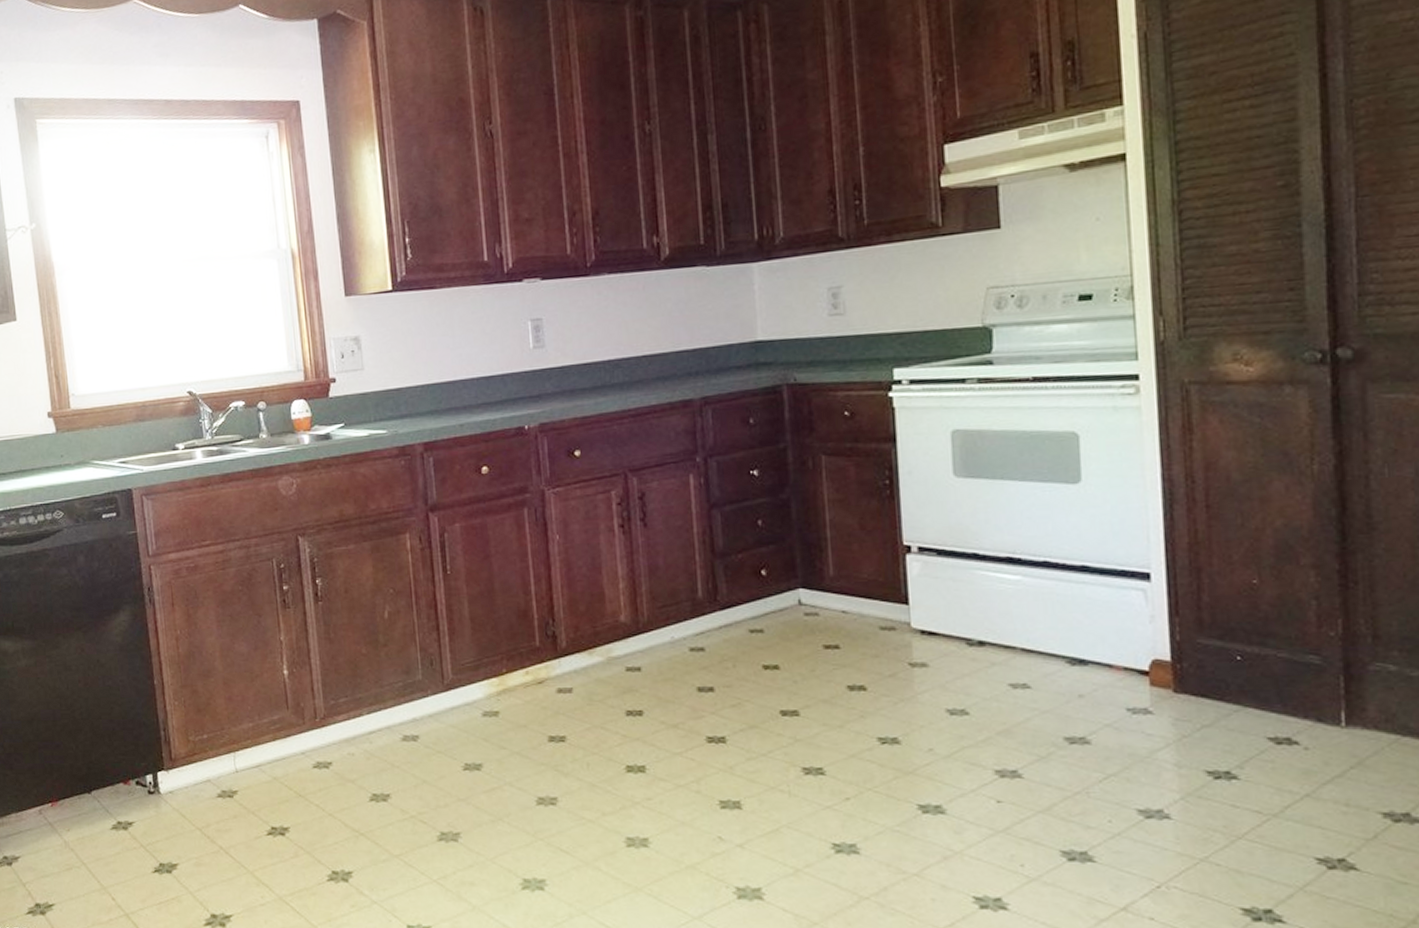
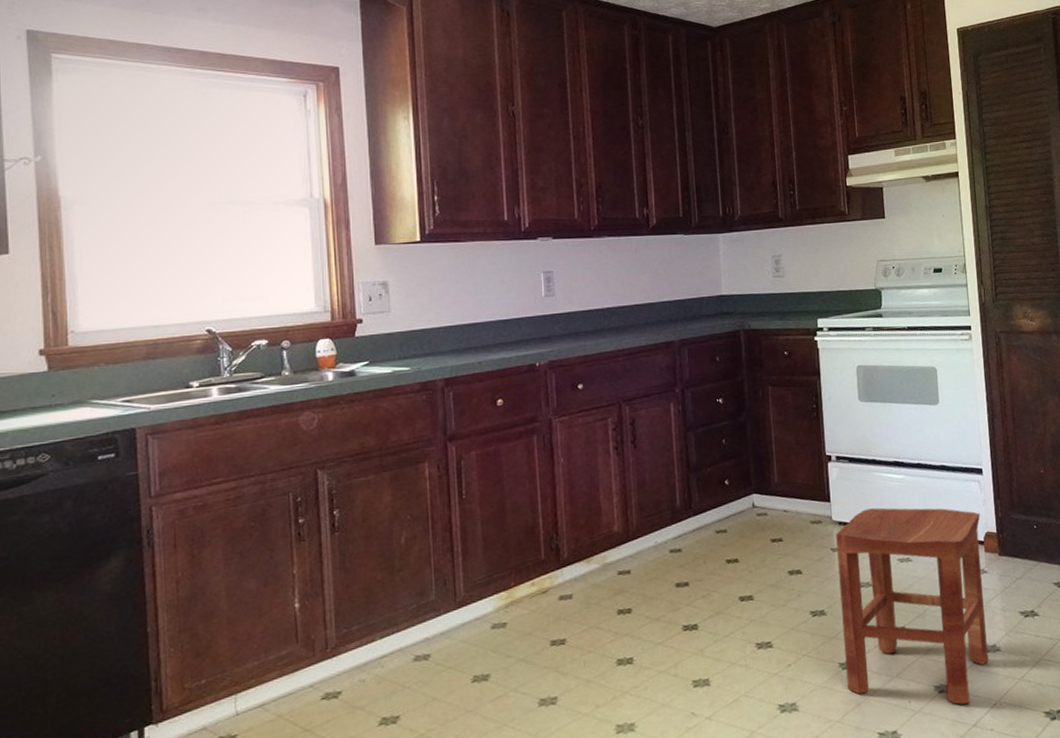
stool: none [916,616,1152,881] -> present [836,507,990,705]

